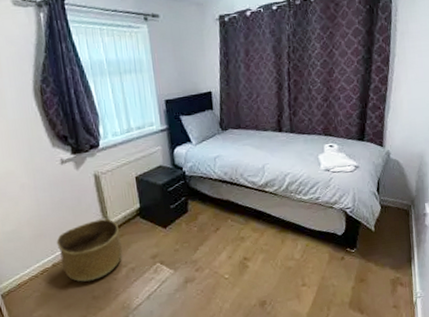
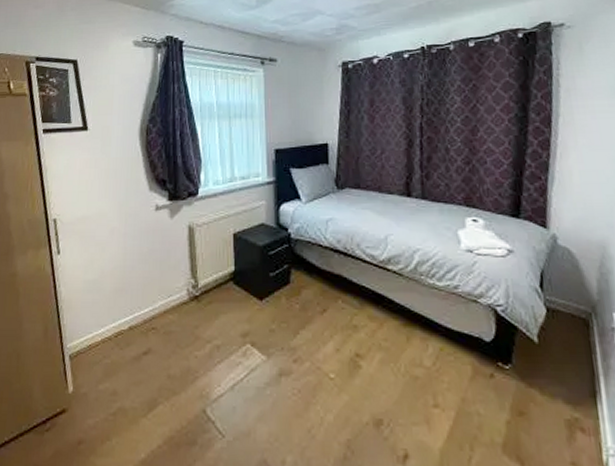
basket: present [56,219,123,282] -> none [137,280,210,354]

